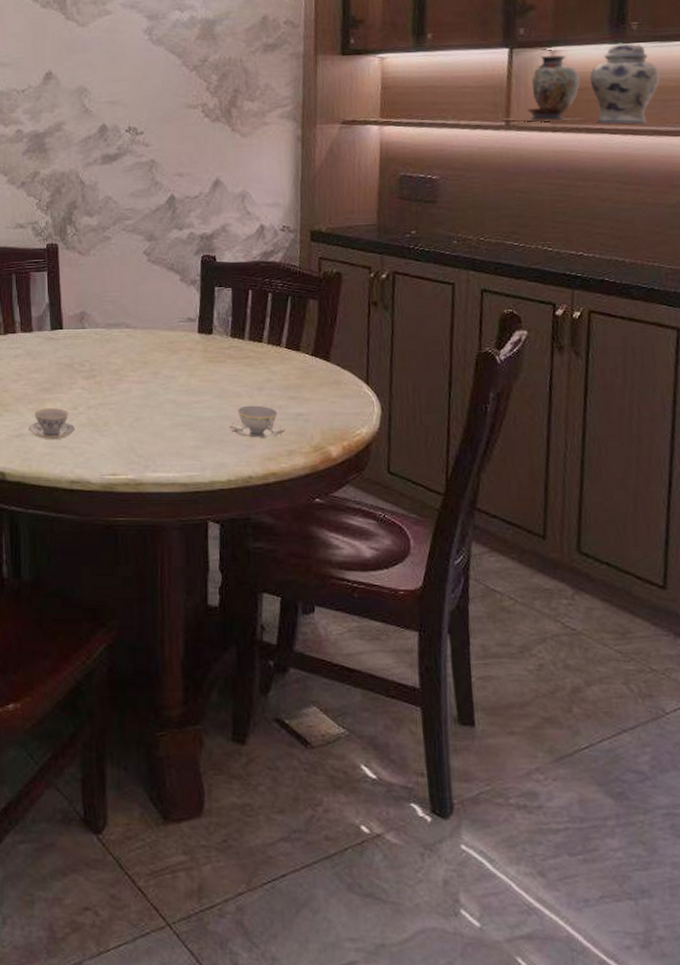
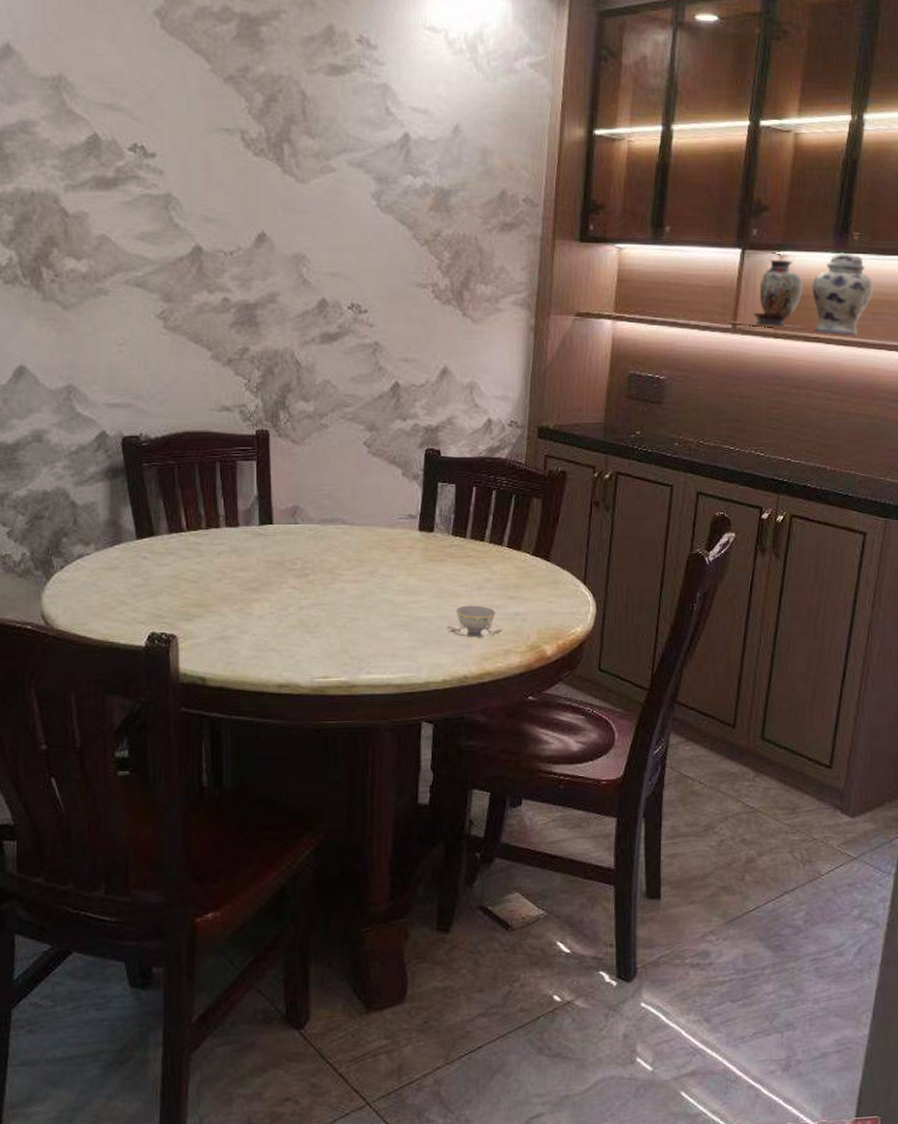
teacup: present [28,408,75,439] -> none [233,609,284,642]

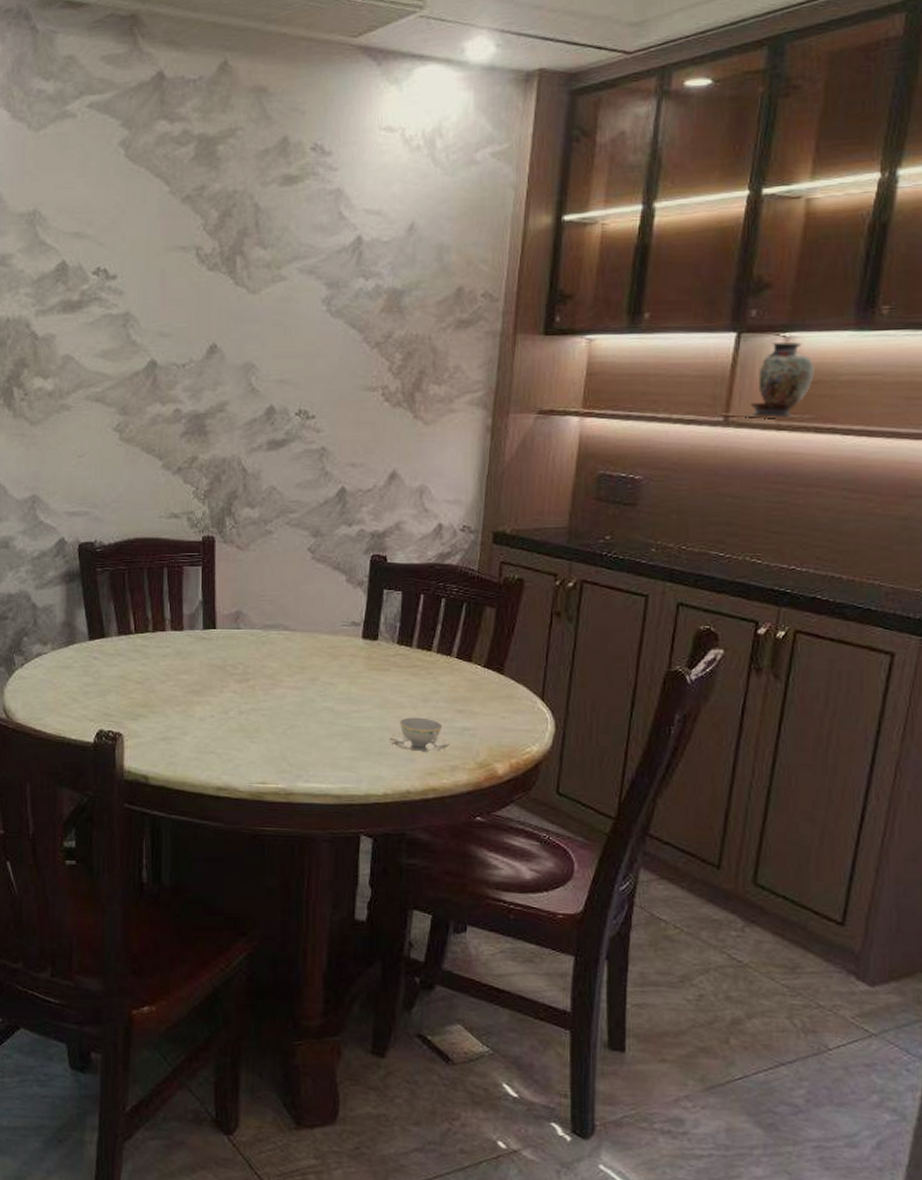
ginger jar: present [812,252,873,337] -> none [826,329,908,426]

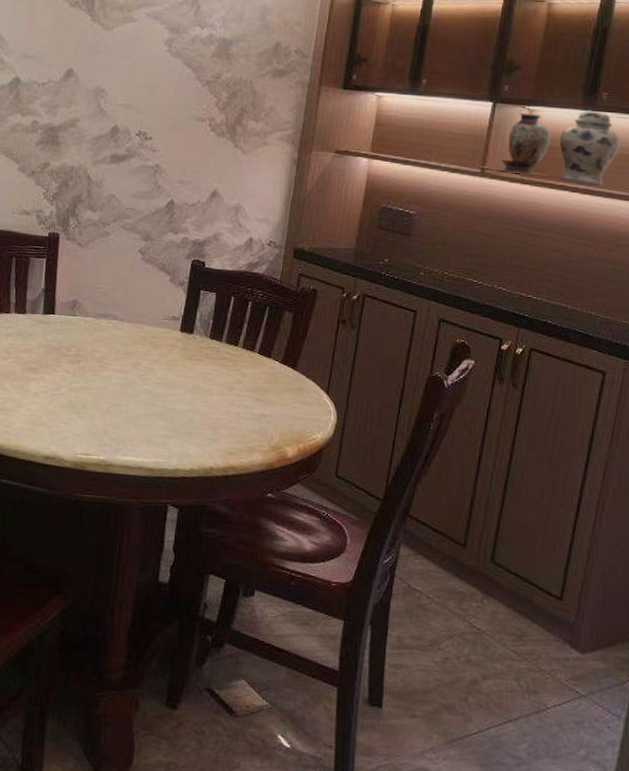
teacup: present [390,717,450,752] -> none [198,402,249,434]
ginger jar: none [826,329,908,426] -> present [559,110,620,187]

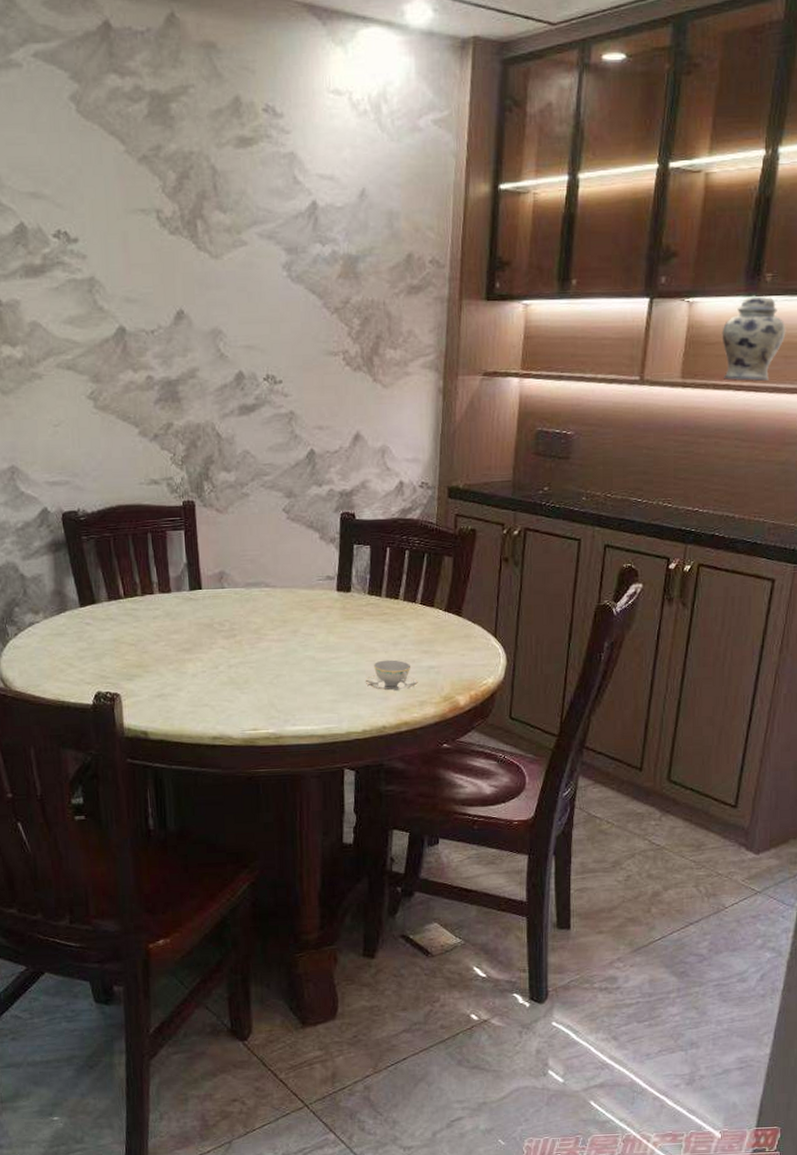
teacup: none [198,402,249,434] -> present [366,659,418,691]
decorative vase: present [477,112,553,178] -> none [635,306,716,378]

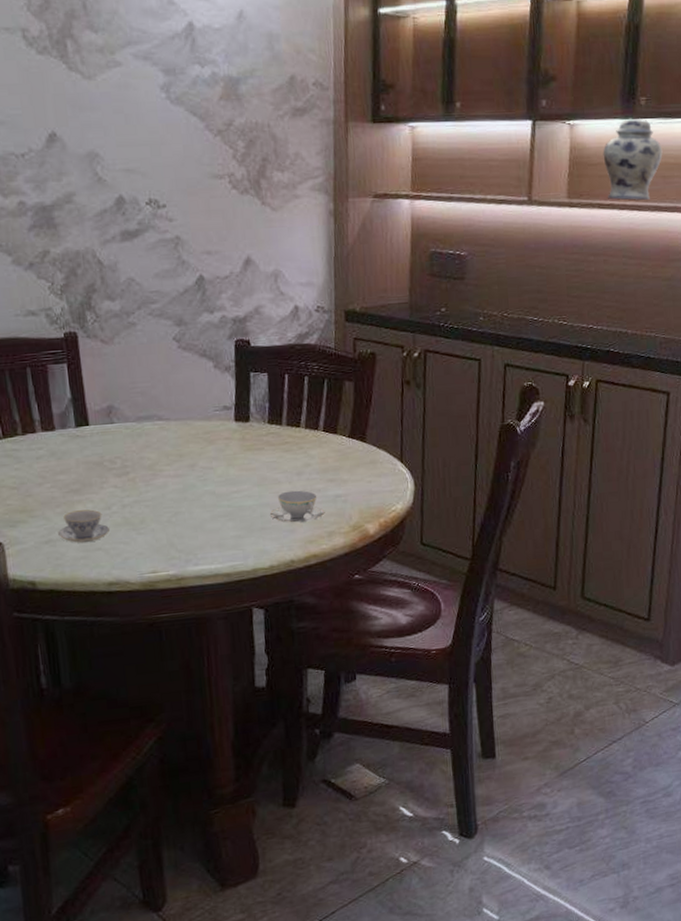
teacup: none [170,668,216,698] -> present [58,509,110,543]

